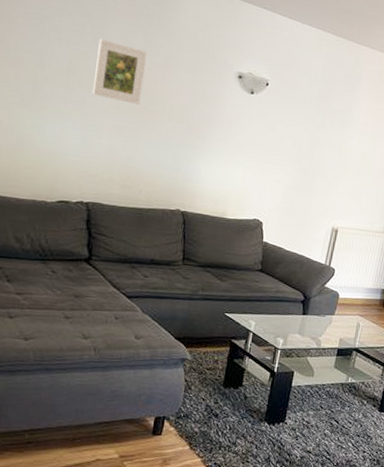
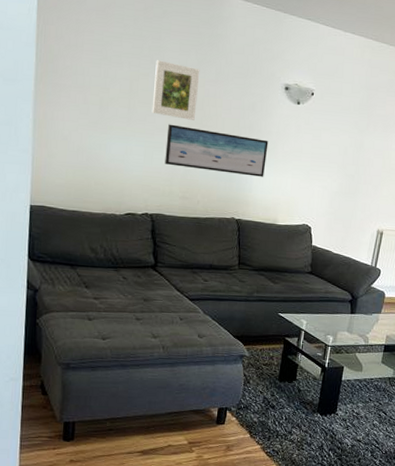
wall art: none [104,107,219,168] -> present [165,124,269,177]

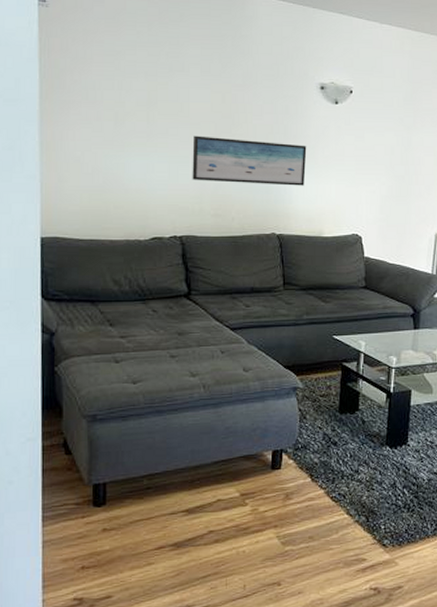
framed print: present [151,60,200,120] -> none [174,67,225,130]

